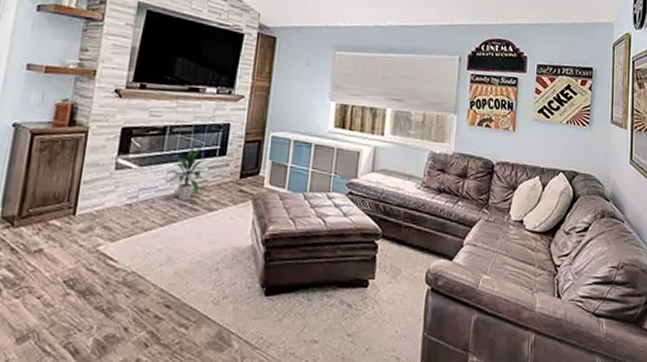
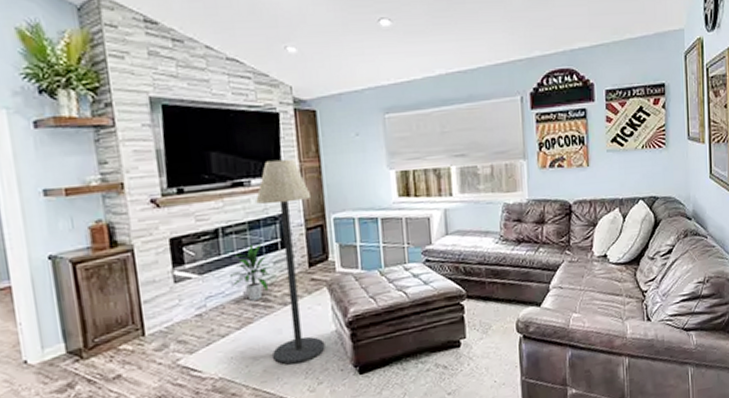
floor lamp: none [187,73,257,272] -> present [256,158,325,365]

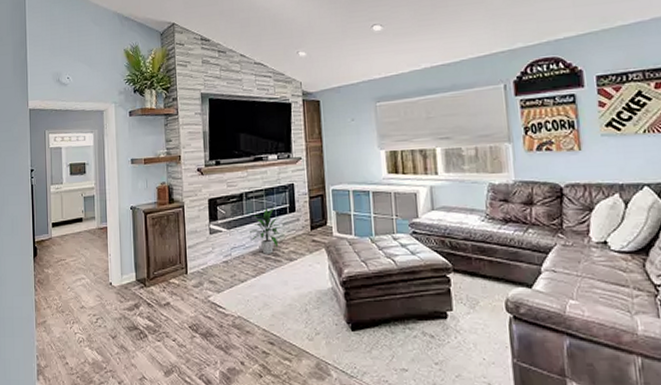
floor lamp: present [256,158,325,365] -> none [271,139,323,313]

